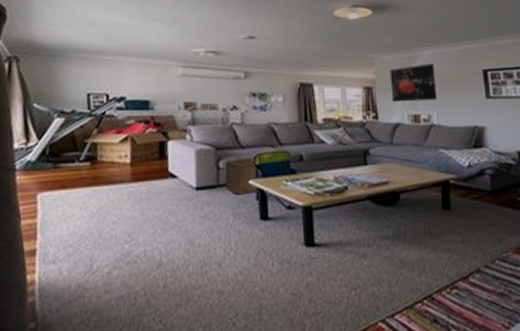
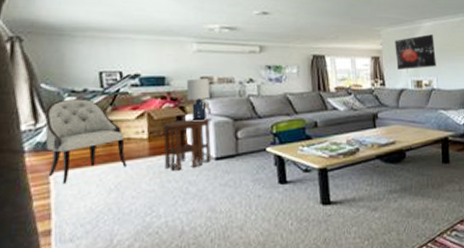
armchair: none [35,119,109,205] -> present [45,99,127,185]
side table: none [142,145,194,199] -> present [160,118,212,171]
lamp: none [169,104,193,148] -> present [186,78,210,121]
storage bin: present [224,158,259,195] -> none [243,127,277,162]

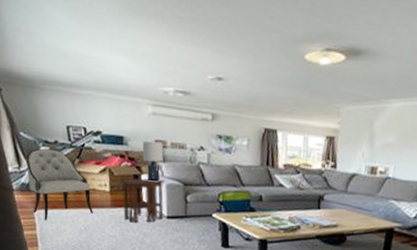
wall art: present [395,34,436,69] -> none [352,117,401,154]

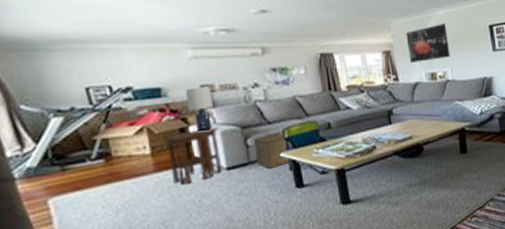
armchair: present [26,148,93,221] -> none [31,118,132,209]
storage bin: none [192,194,221,226] -> present [253,132,291,169]
wall art: none [352,117,401,154] -> present [406,24,450,63]

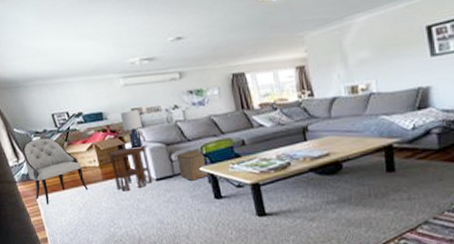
armchair: none [31,118,132,209] -> present [22,137,88,205]
wall art: present [406,24,450,63] -> none [321,30,375,77]

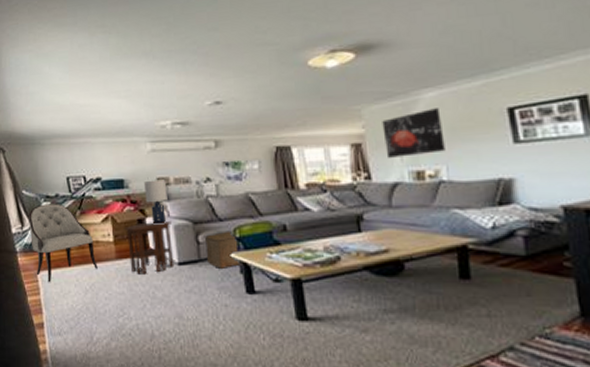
wall art: none [321,30,375,77] -> present [382,108,446,158]

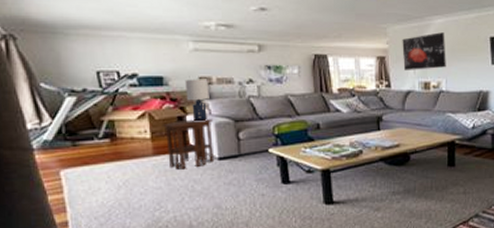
armchair: present [29,203,98,283] -> none [49,99,132,181]
storage bin: present [204,230,242,268] -> none [244,128,279,162]

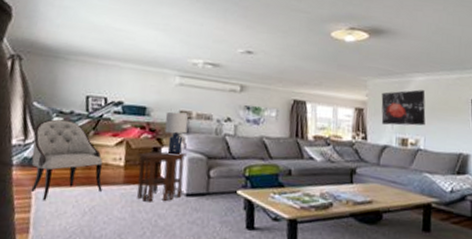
armchair: none [49,99,132,181] -> present [30,119,103,201]

